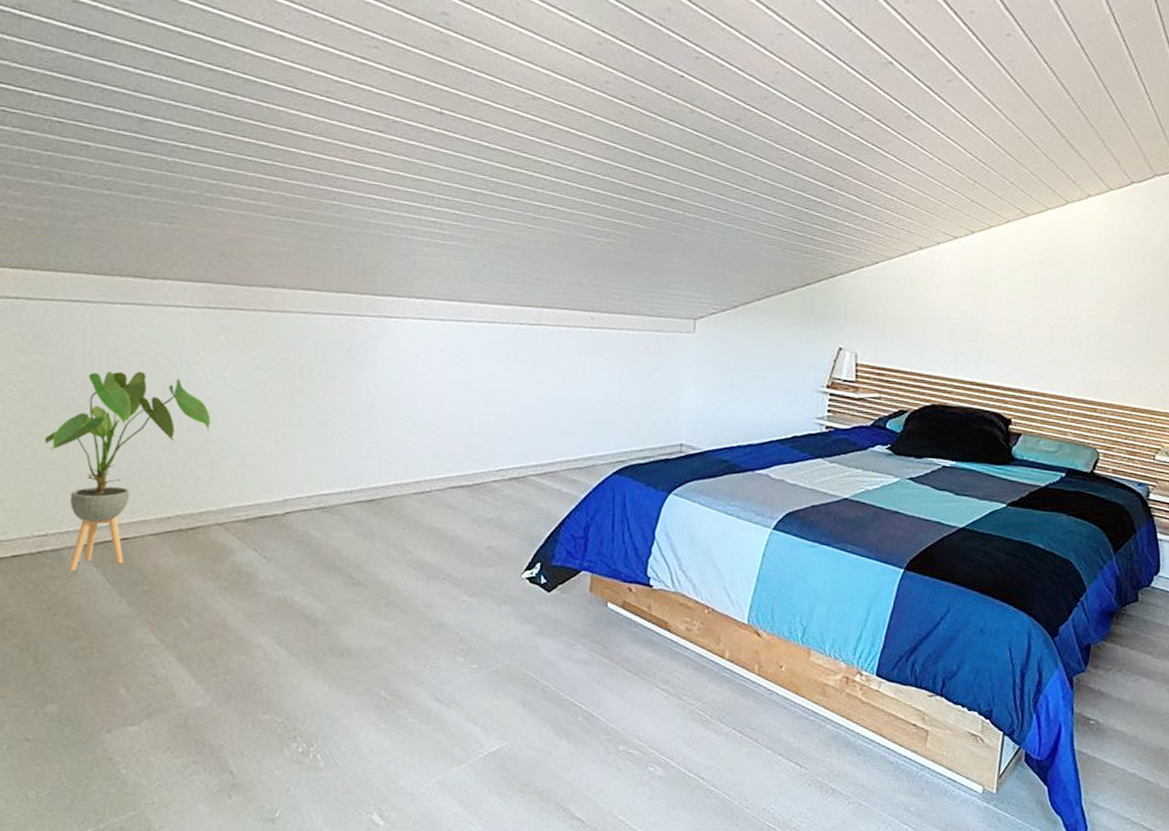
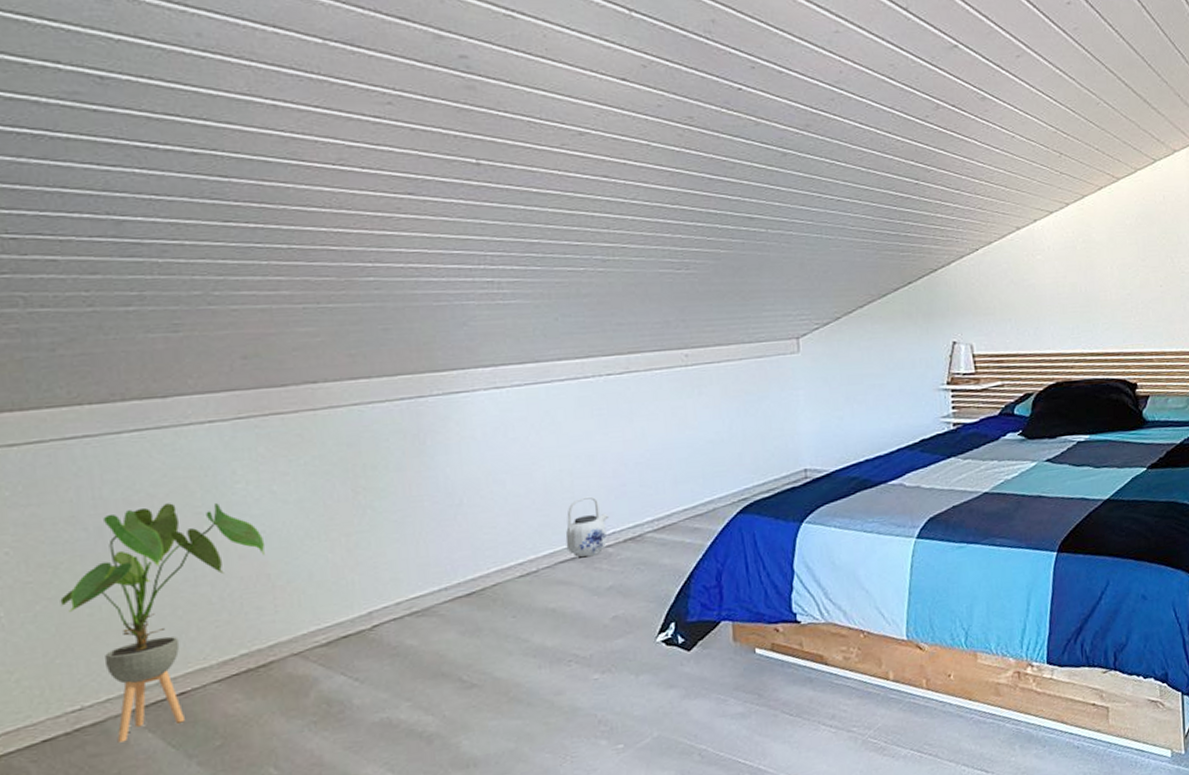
teapot: none [458,432,500,487] -> present [565,496,610,557]

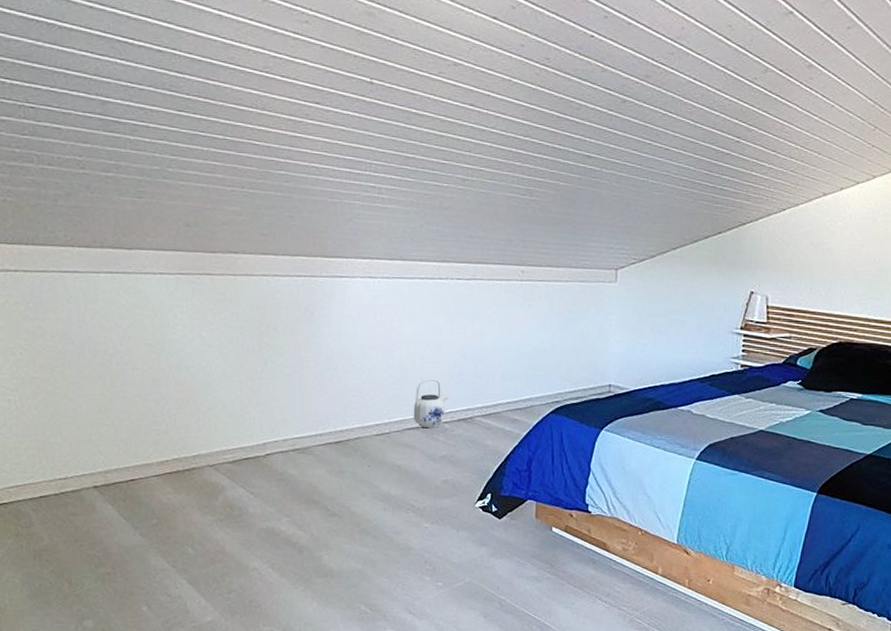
house plant: present [60,503,266,743] -> none [54,333,194,508]

